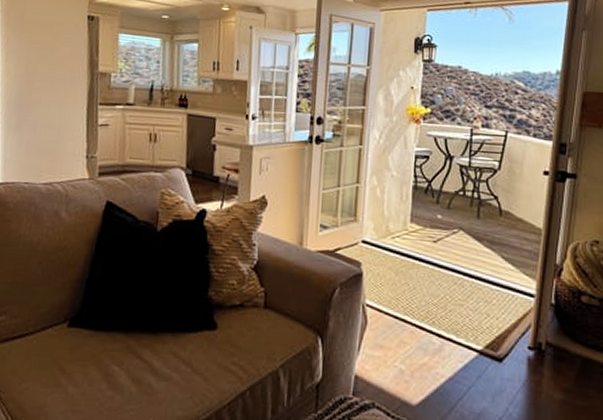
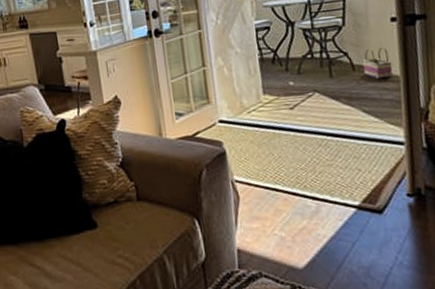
basket: none [509,196,537,229] -> present [363,47,393,79]

